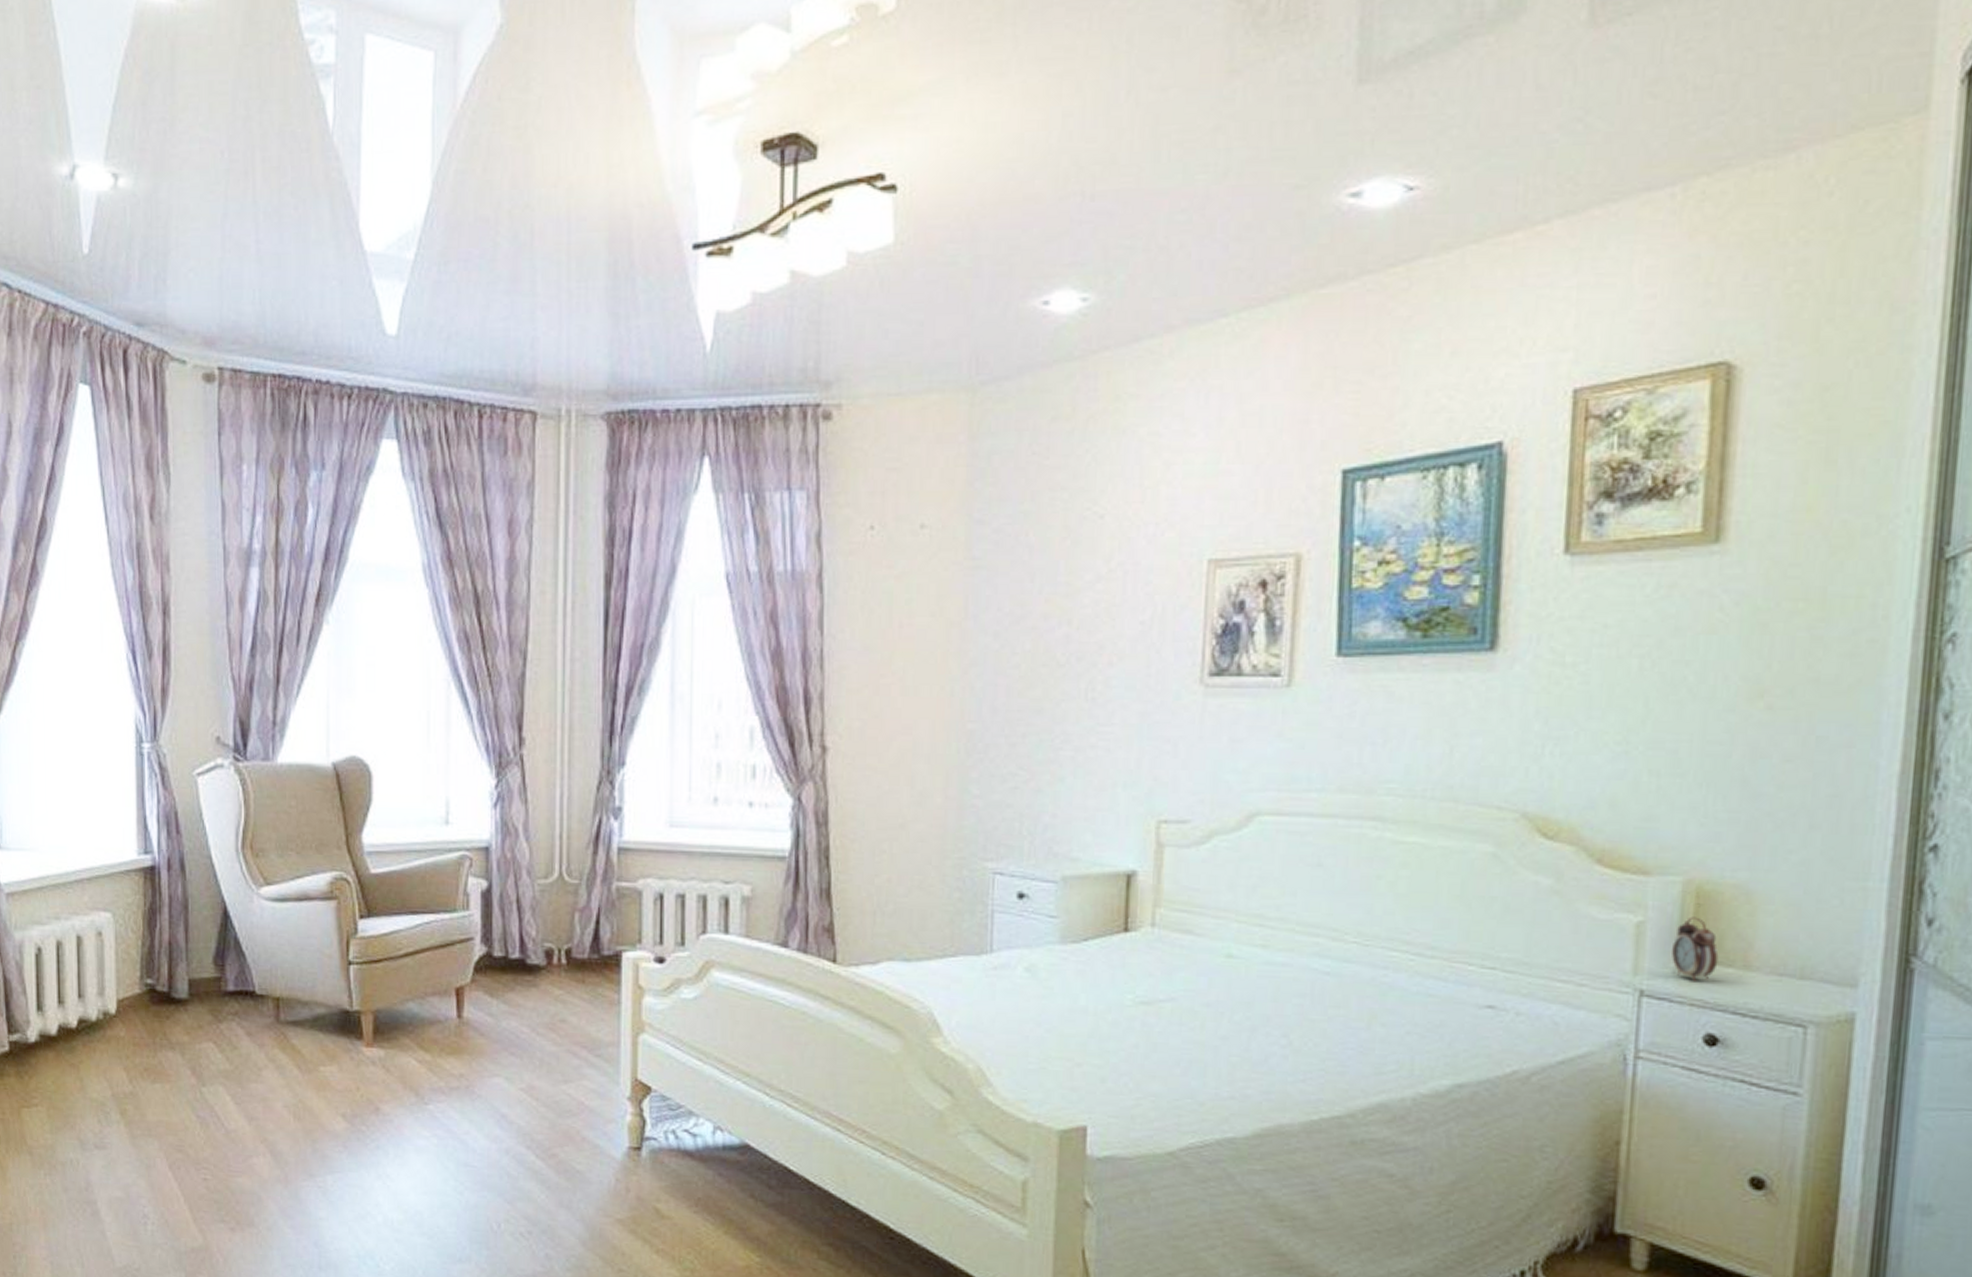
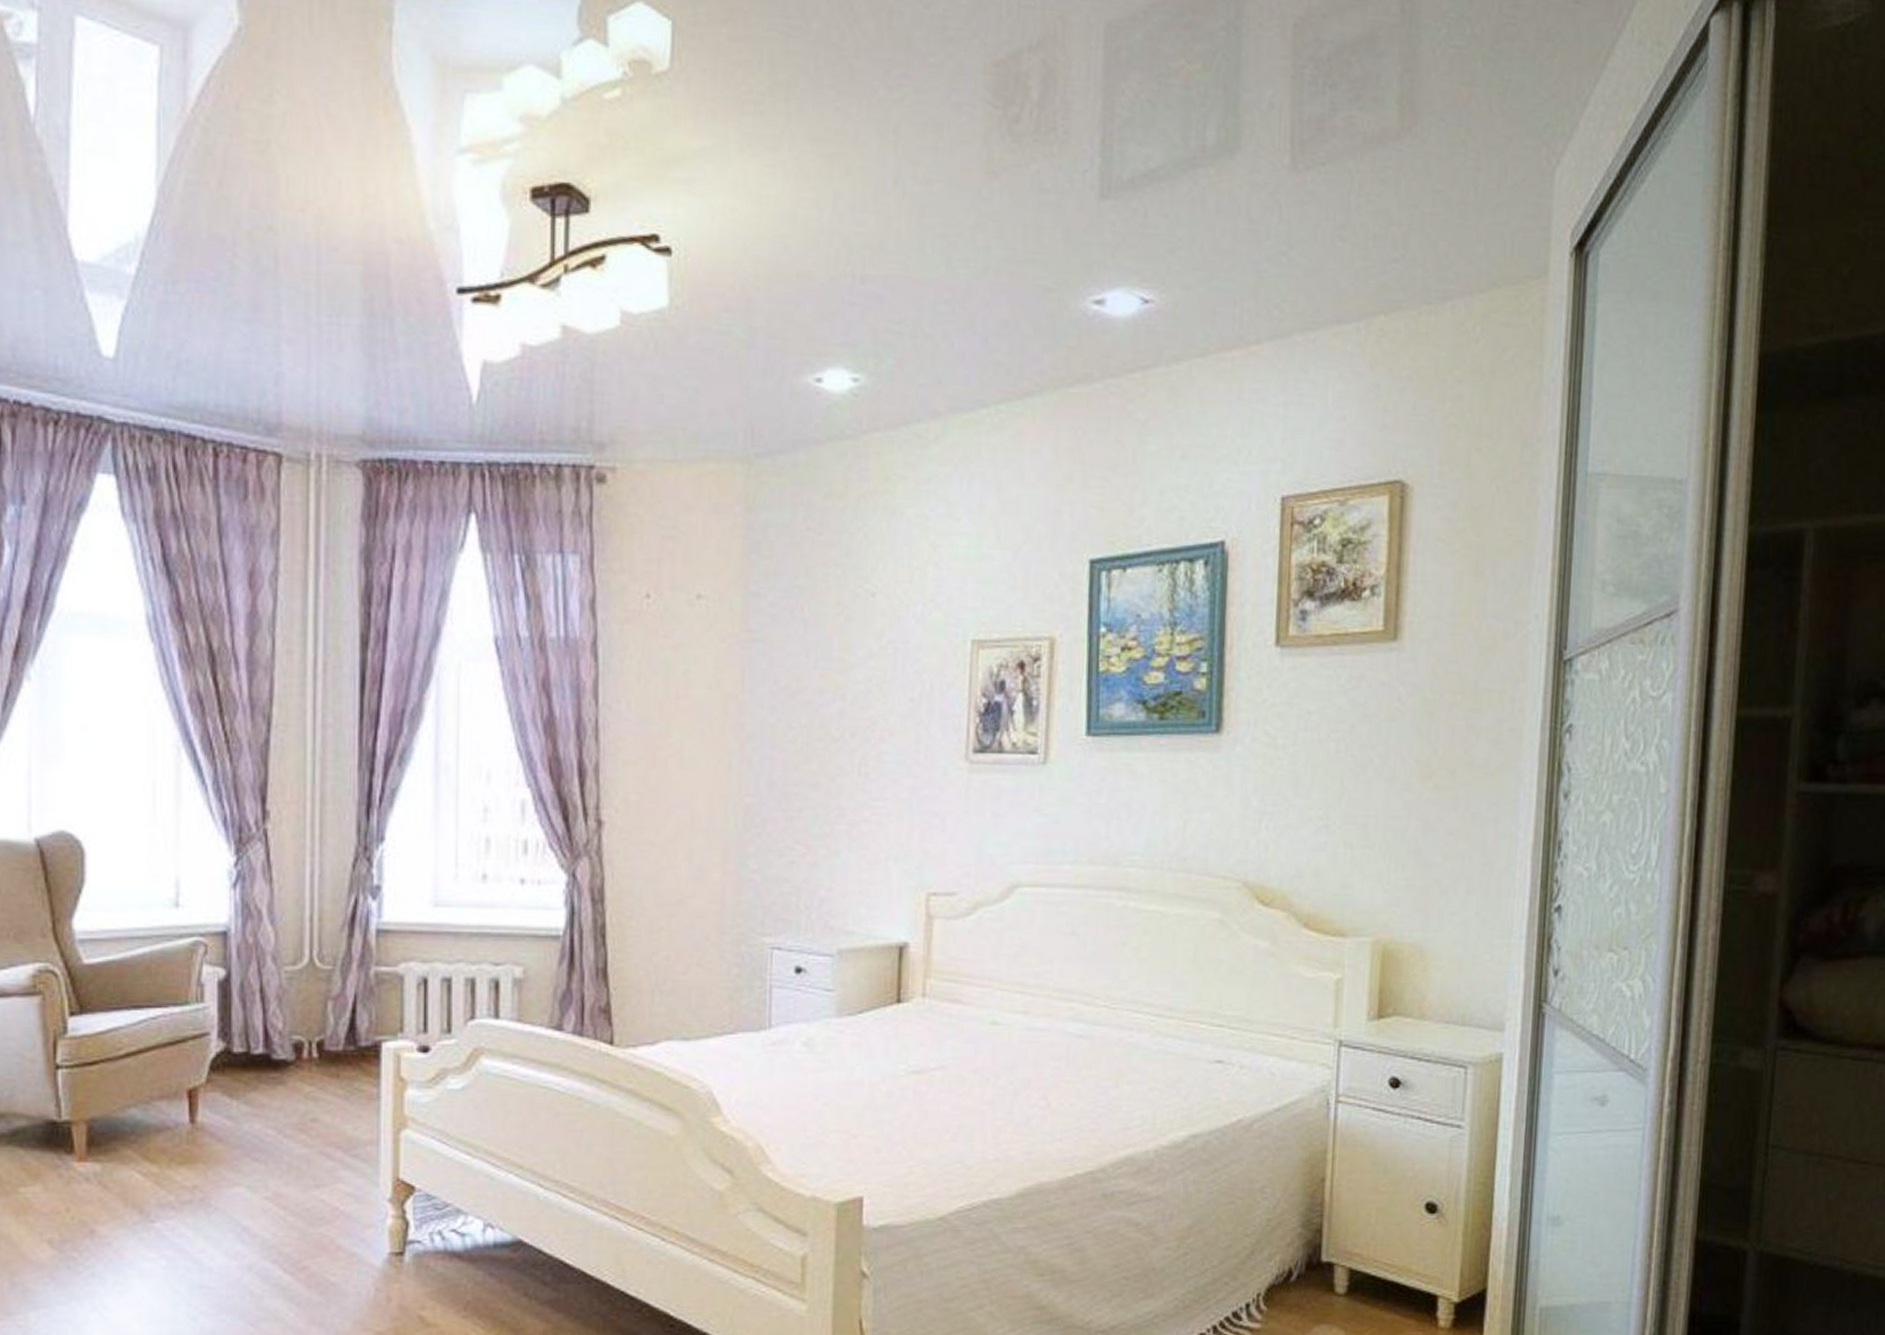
alarm clock: present [1672,916,1719,982] -> none [1364,973,1400,1032]

